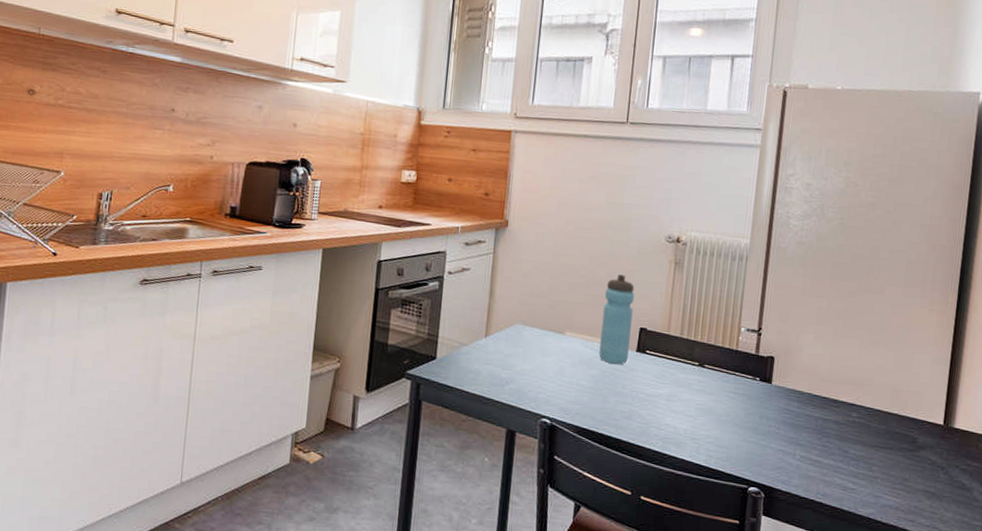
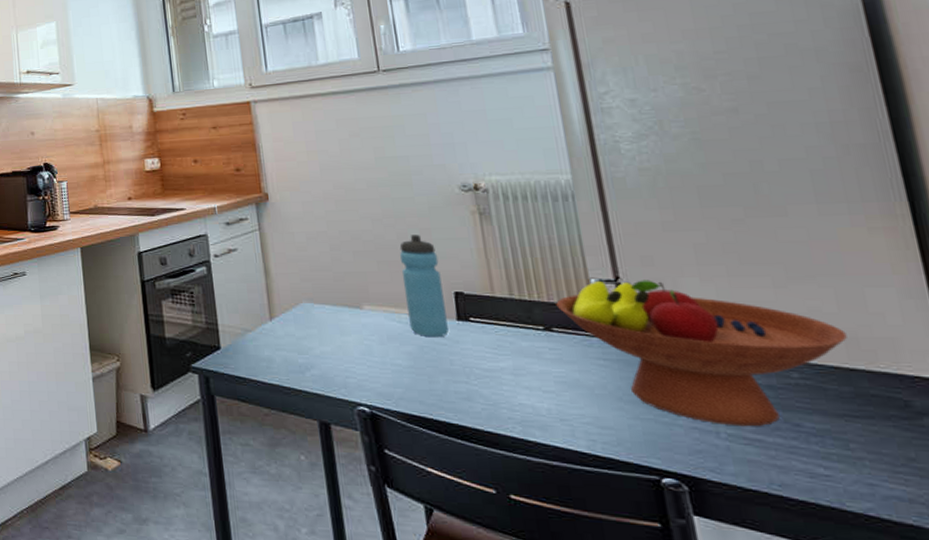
fruit bowl: none [712,329,894,451] -> present [556,280,847,427]

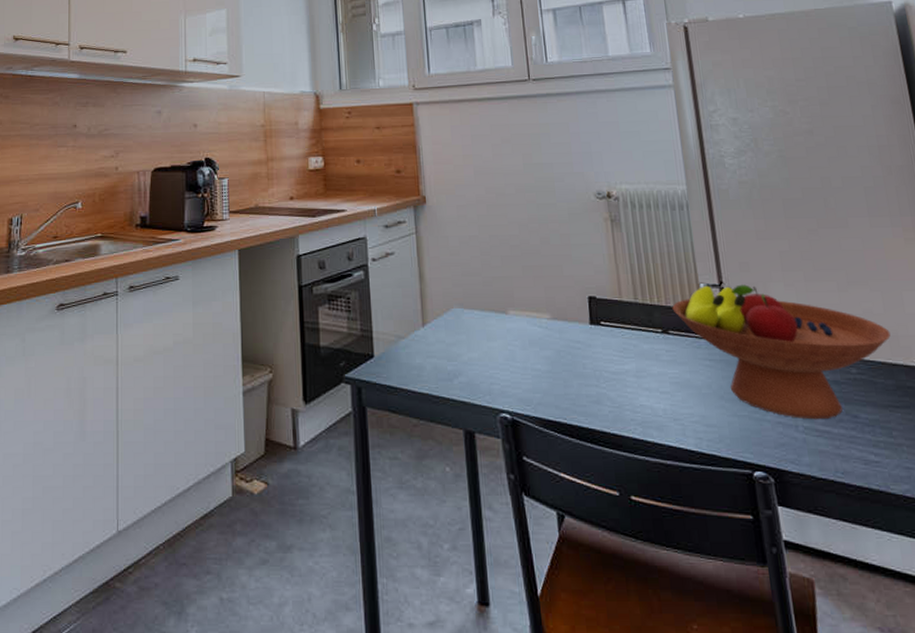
water bottle: present [399,235,449,338] -> none [542,240,583,342]

